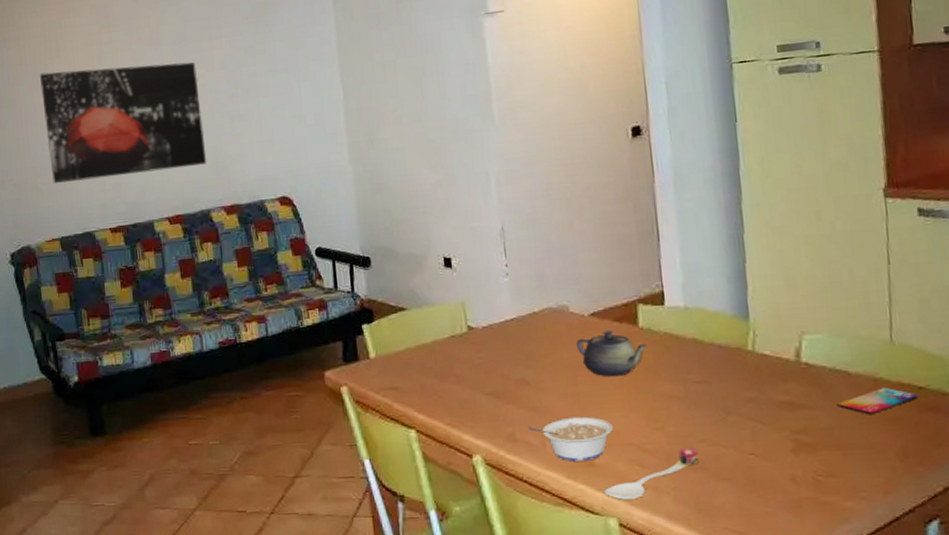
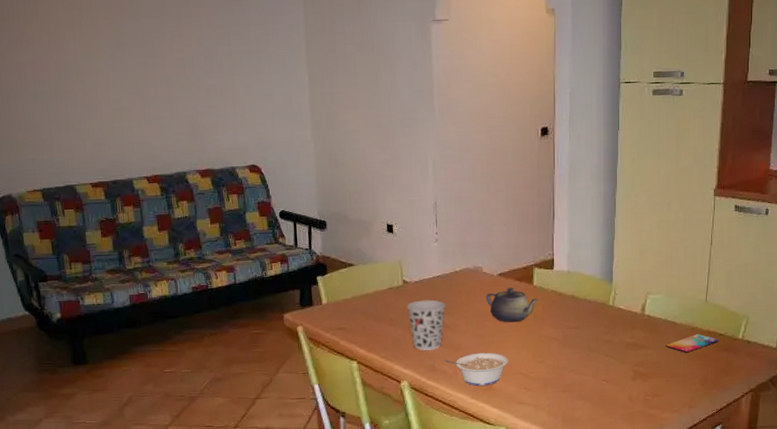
wall art: present [40,62,207,183] -> none [19,32,184,139]
cup: none [474,349,524,416] -> present [406,300,446,351]
spoon: present [603,448,699,500] -> none [497,376,568,414]

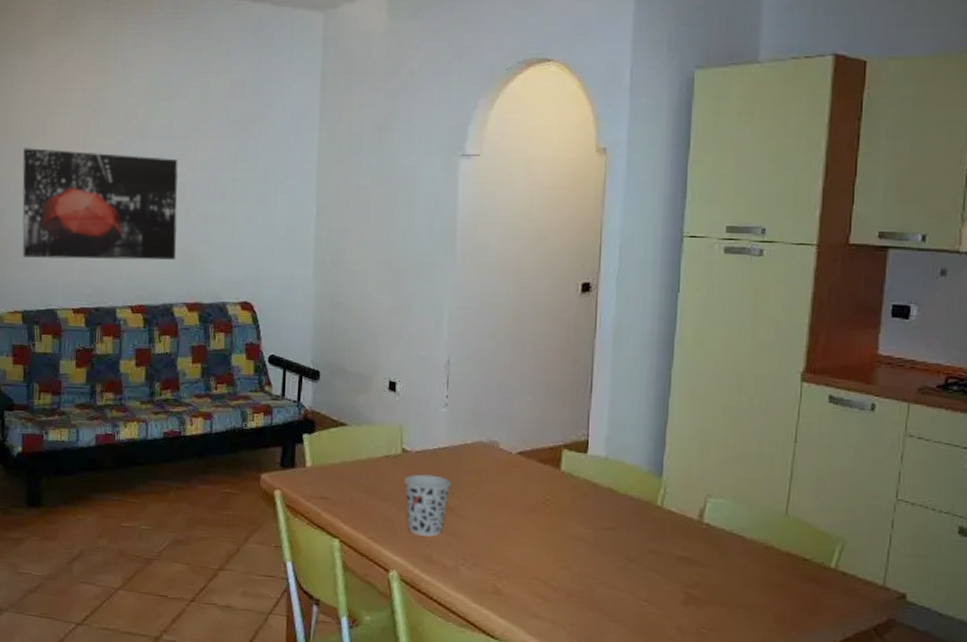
wall art: none [19,32,184,139] -> present [22,148,179,260]
legume: present [444,352,508,386] -> none [444,546,523,589]
teapot: present [486,287,539,323] -> none [500,470,567,514]
smartphone: present [665,333,718,353] -> none [729,554,802,579]

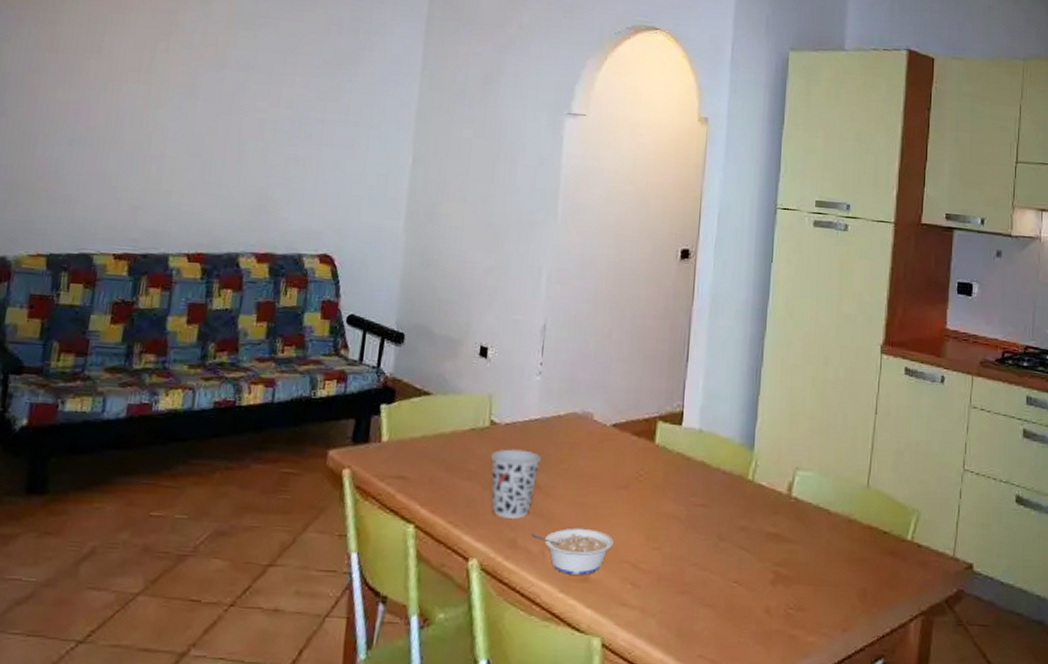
wall art: present [22,148,179,260] -> none [55,66,260,204]
legume: none [444,546,523,589] -> present [530,527,614,575]

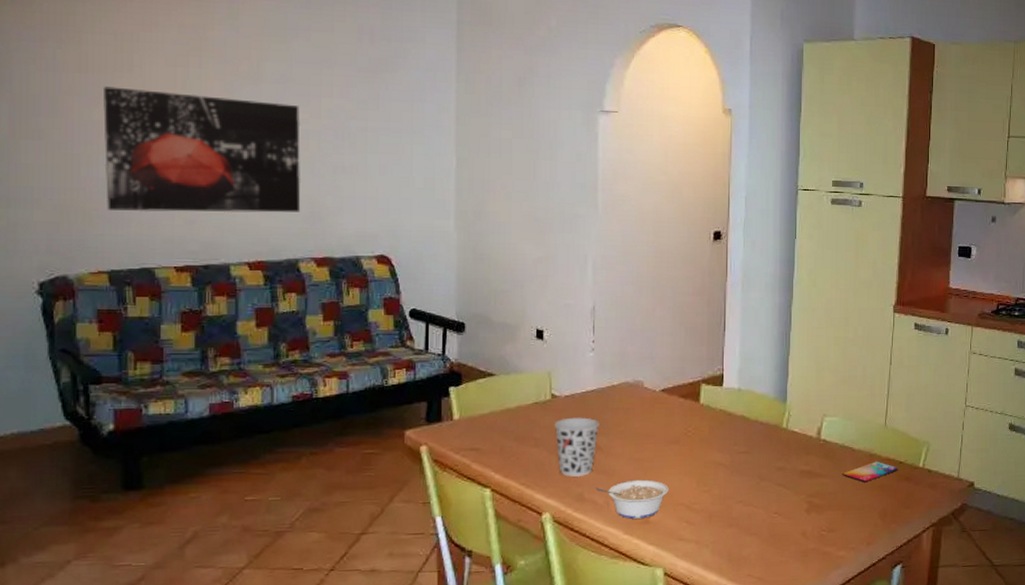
wall art: none [55,66,260,204] -> present [103,86,301,213]
smartphone: none [815,528,882,554] -> present [842,461,898,483]

